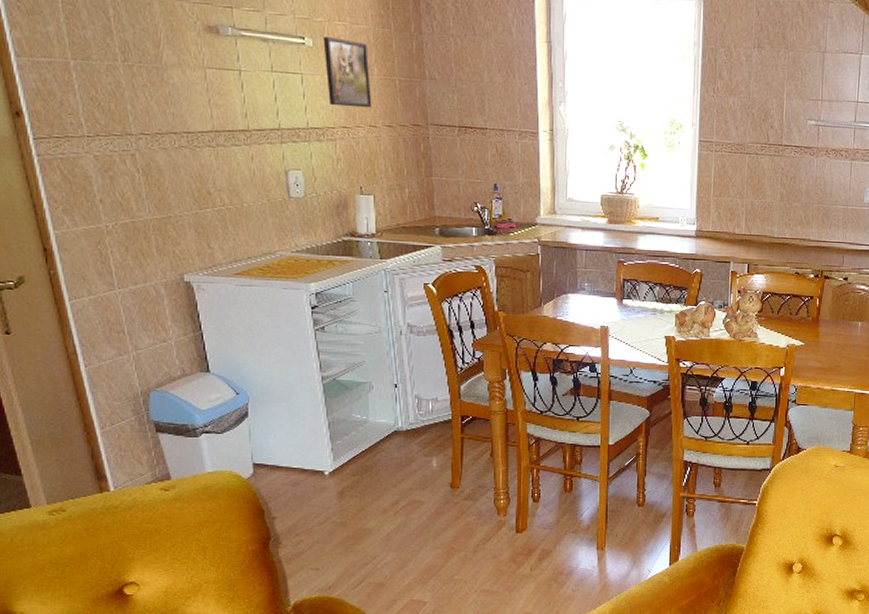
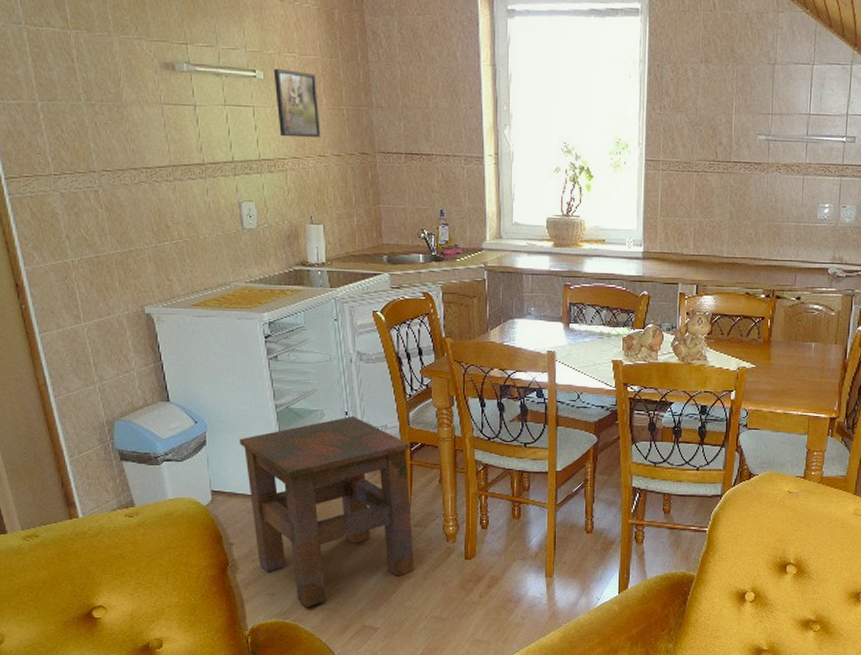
side table: none [283,388,465,583] -> present [239,415,415,608]

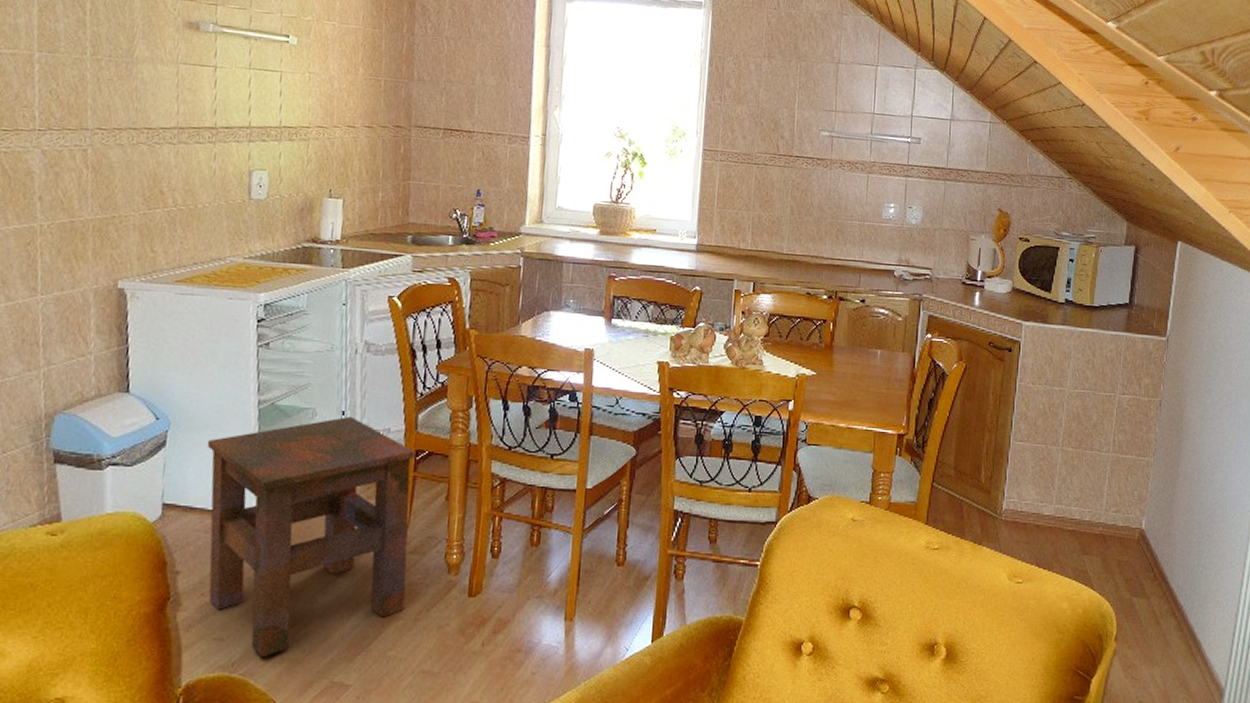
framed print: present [273,68,321,138] -> none [306,35,355,108]

